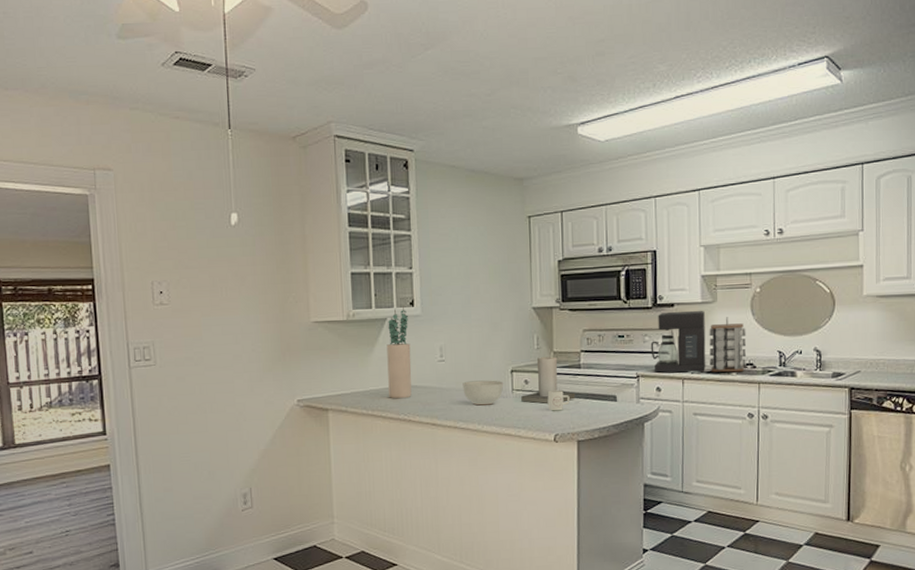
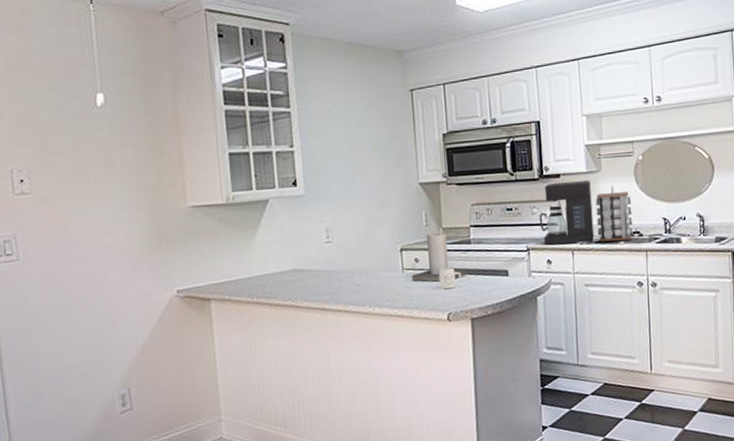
vase: present [386,305,412,399] -> none [270,185,299,285]
bowl: present [462,380,504,406] -> none [351,260,394,287]

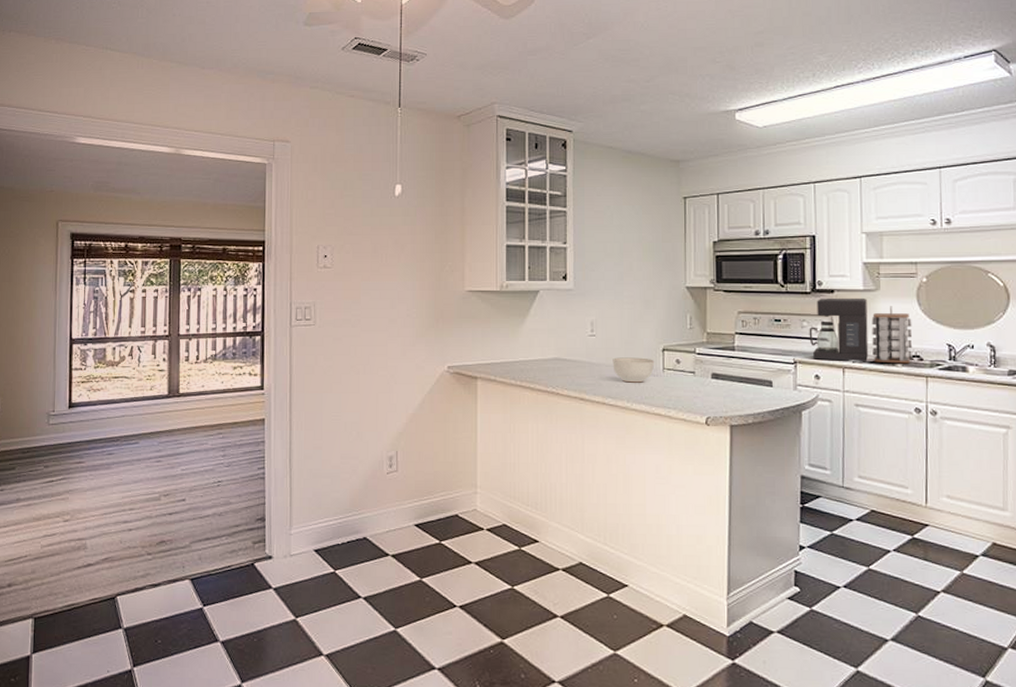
bowl: none [351,260,394,287] -> present [612,357,655,383]
paper towel roll: present [412,232,467,282] -> none [672,336,729,384]
mug: present [438,267,462,290] -> none [699,371,723,393]

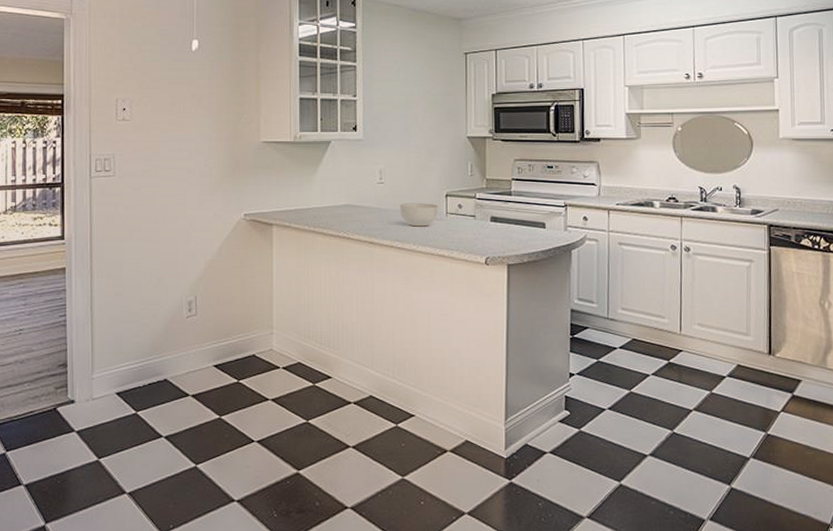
coffee maker: present [809,297,869,362] -> none [578,145,631,205]
spice rack: present [871,306,913,364] -> none [633,153,669,205]

